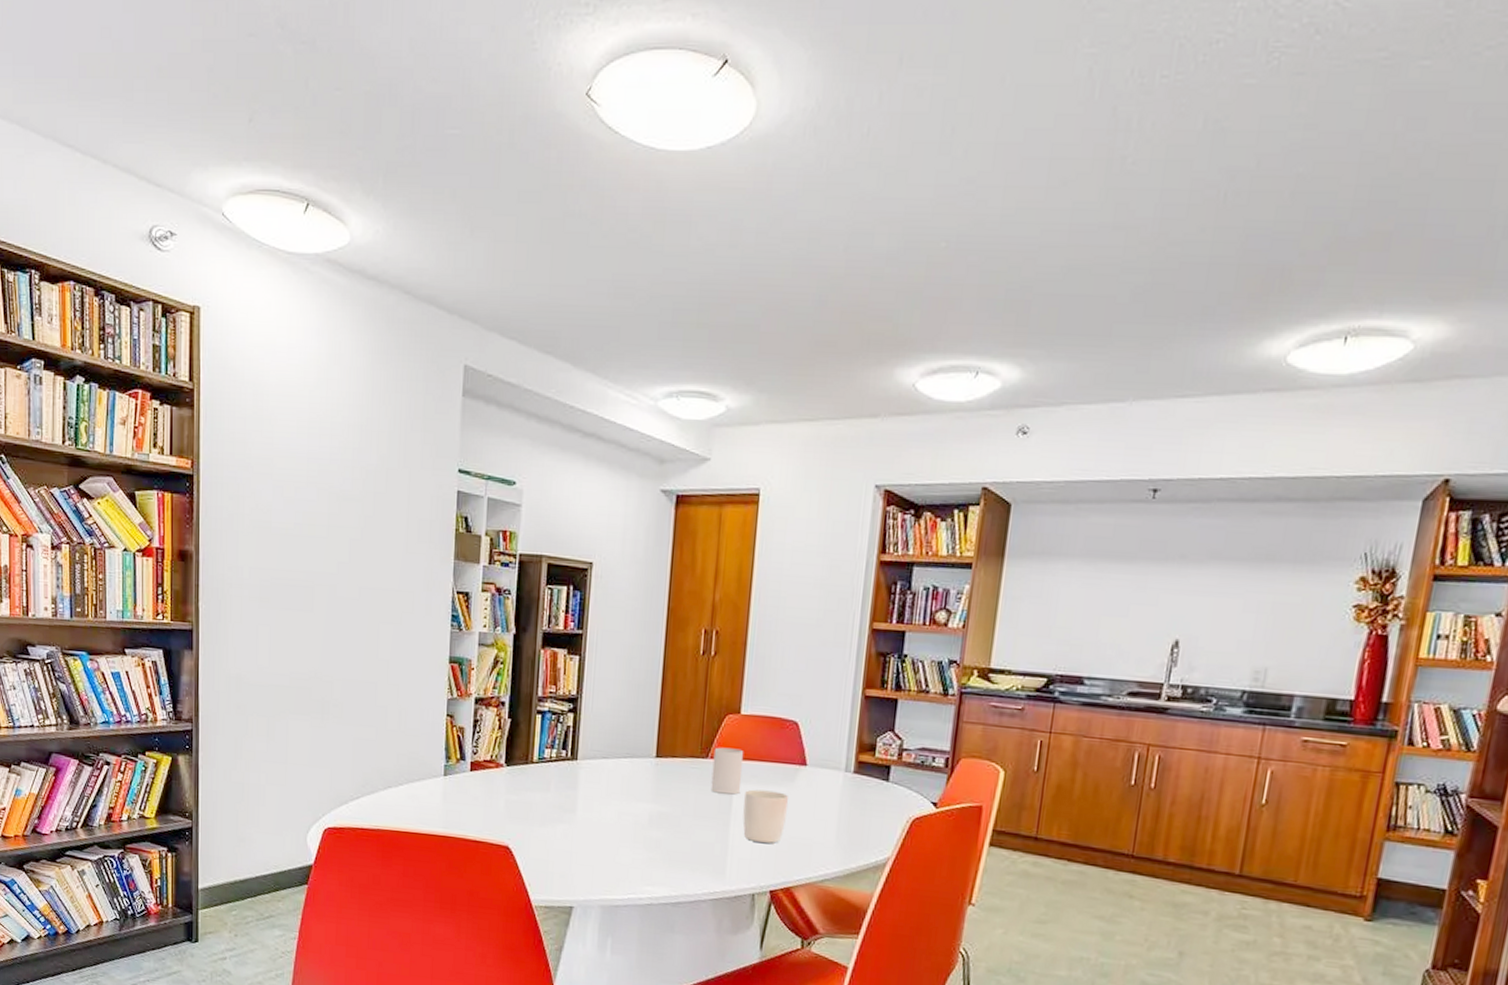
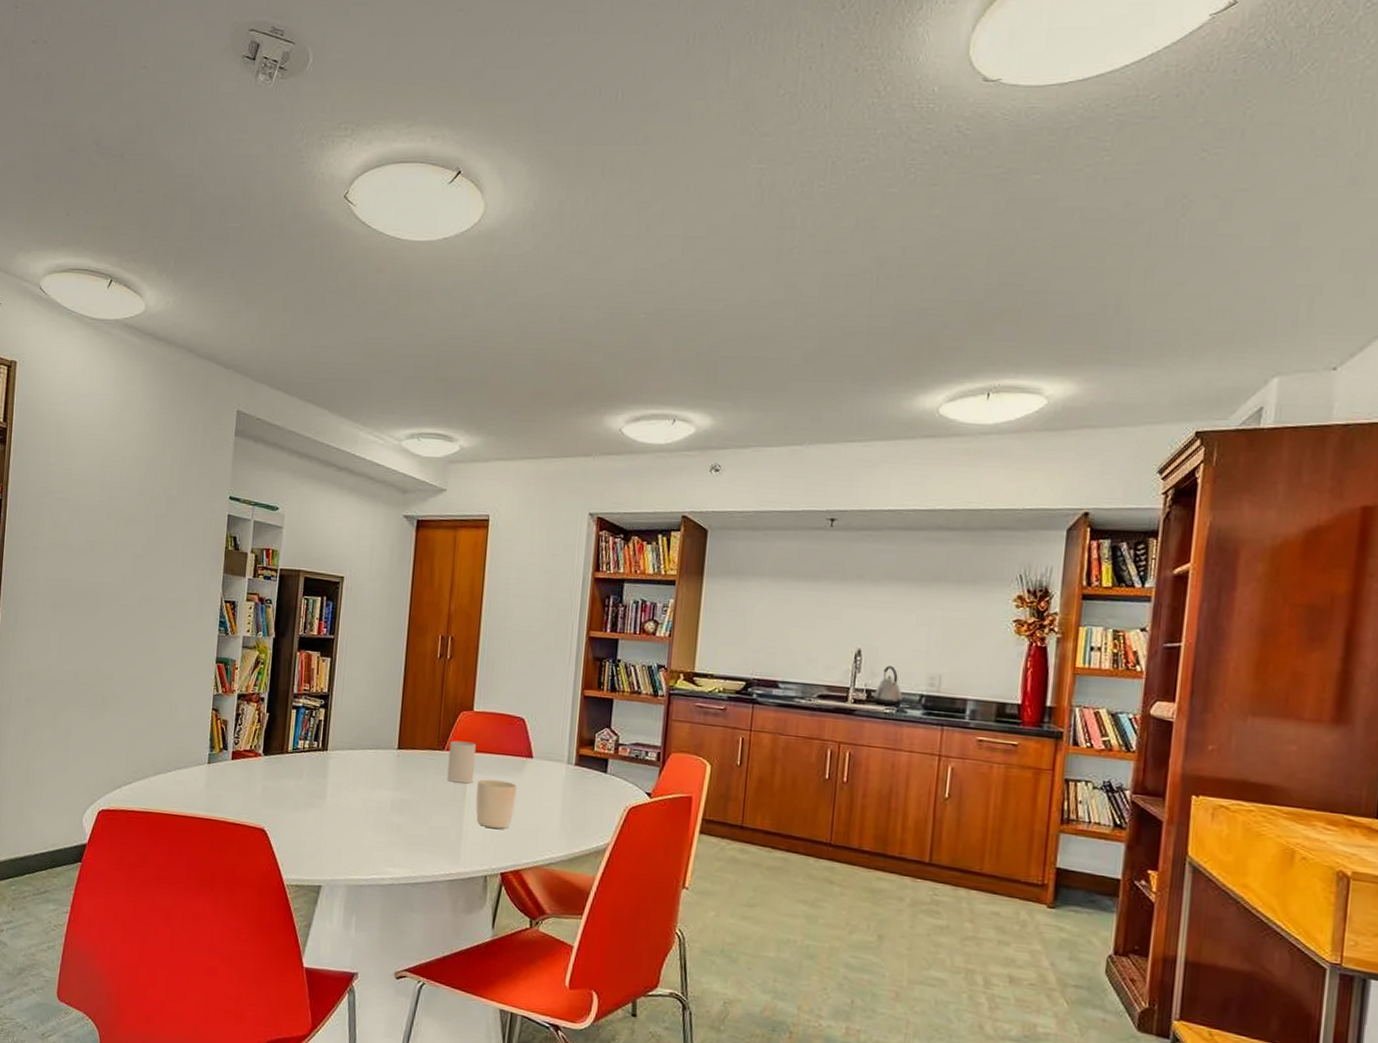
kettle: none [1189,659,1222,705] -> present [873,666,903,707]

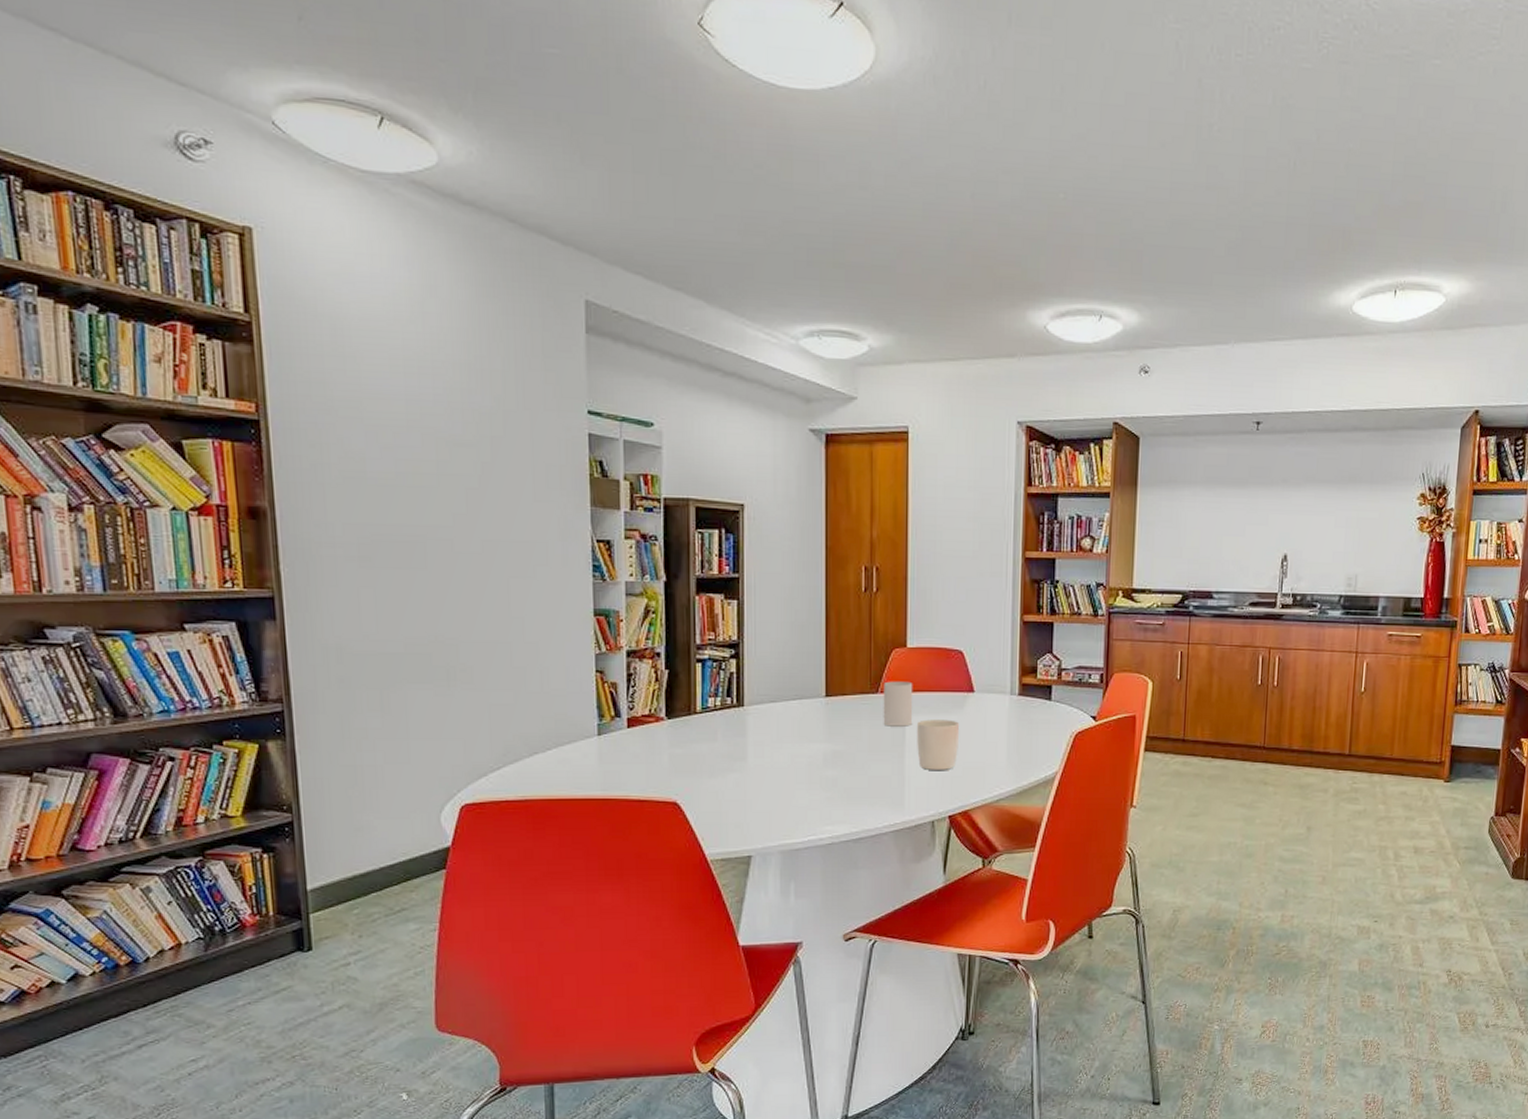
kettle: present [873,666,903,707] -> none [1298,569,1324,609]

